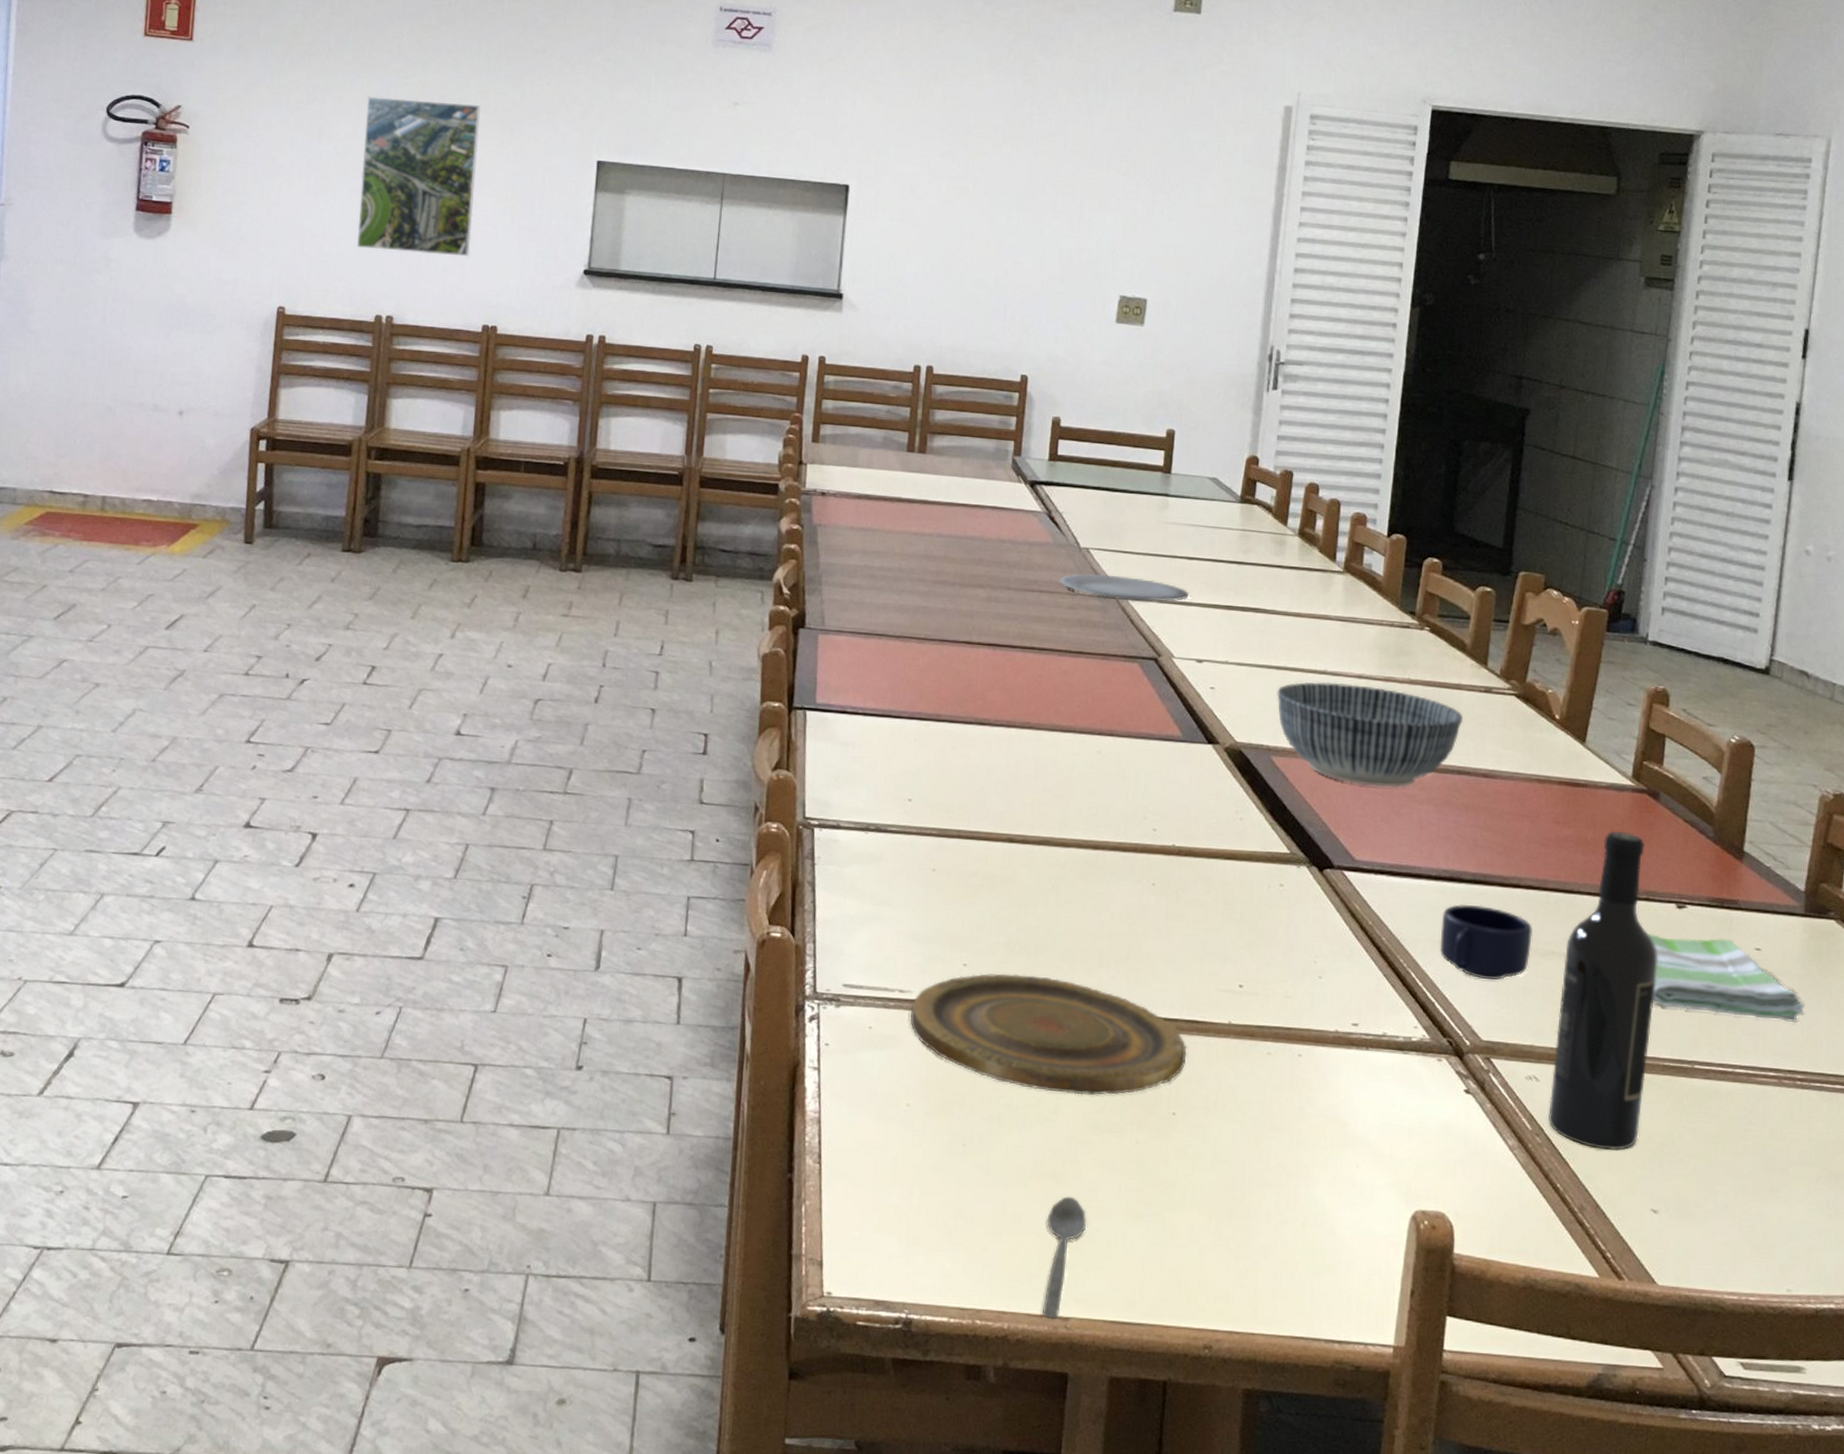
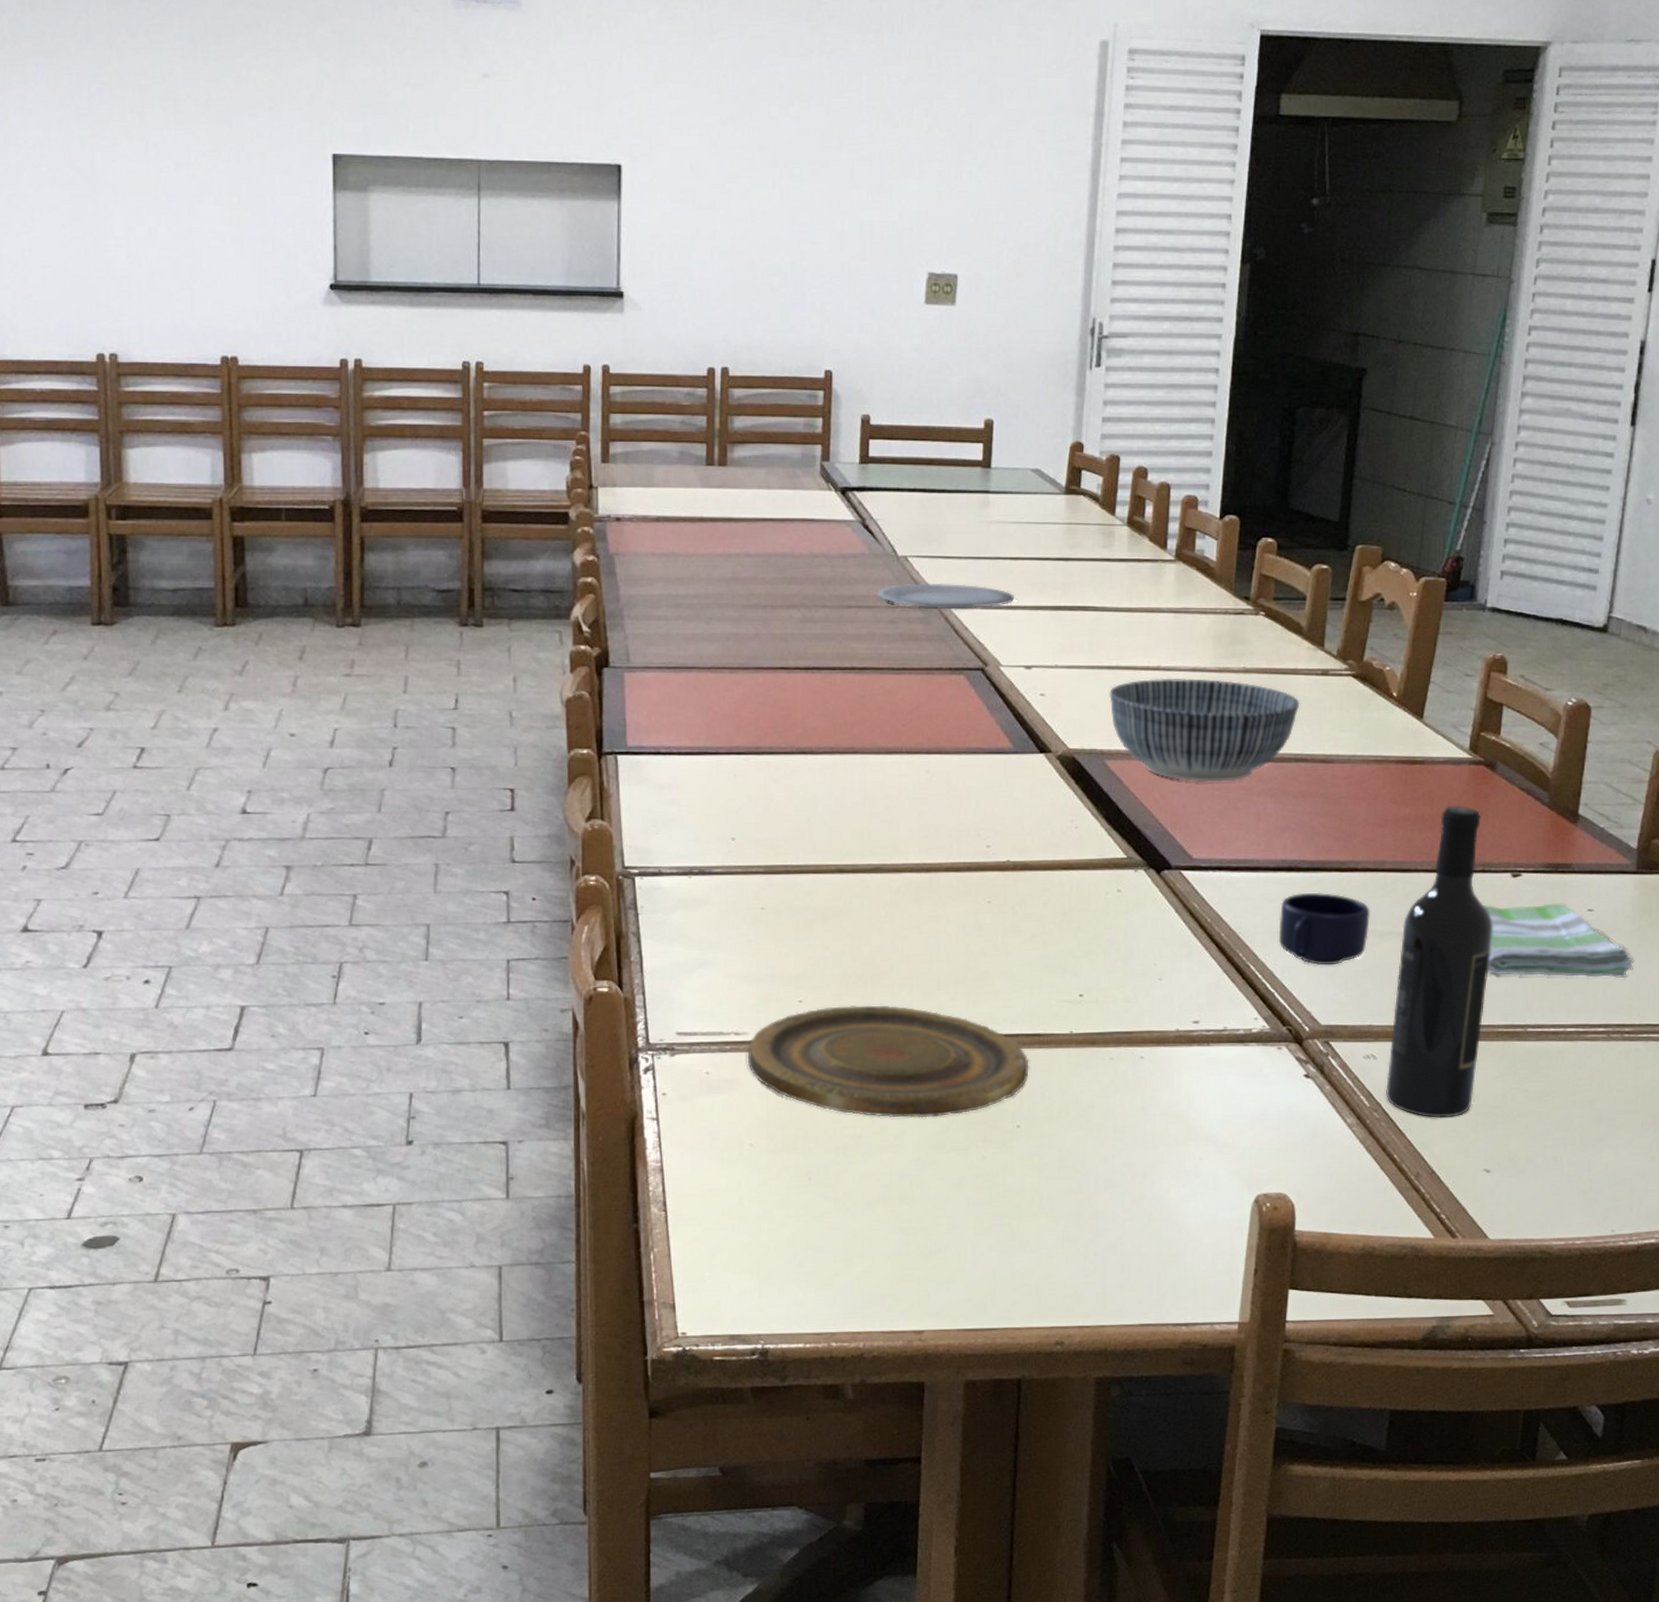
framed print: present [357,96,480,257] -> none [56,93,198,278]
spoon: present [1041,1196,1087,1319] -> none [896,1216,937,1334]

